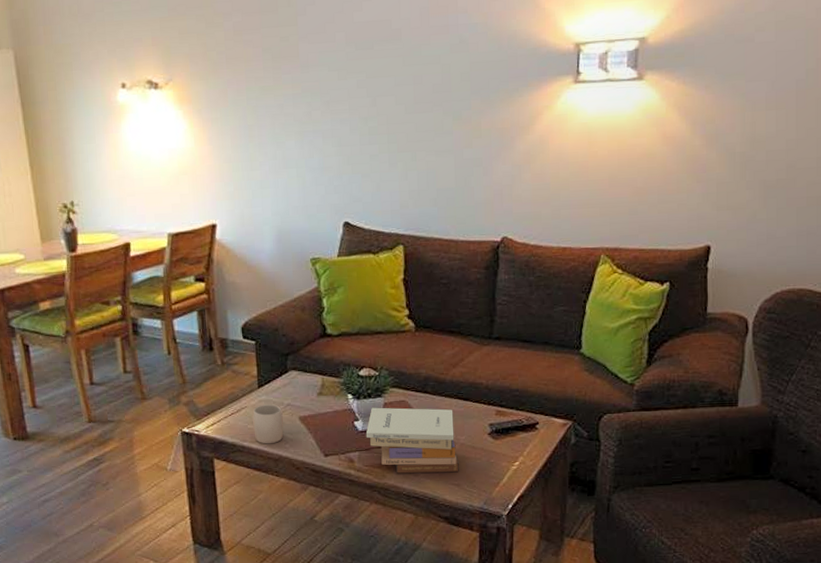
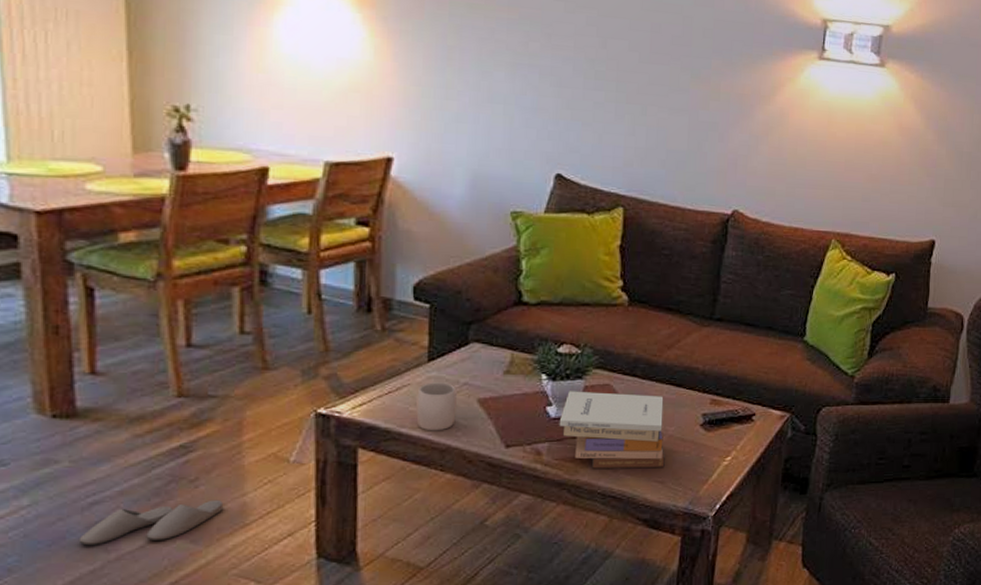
slippers: none [39,498,127,531] -> present [78,499,224,546]

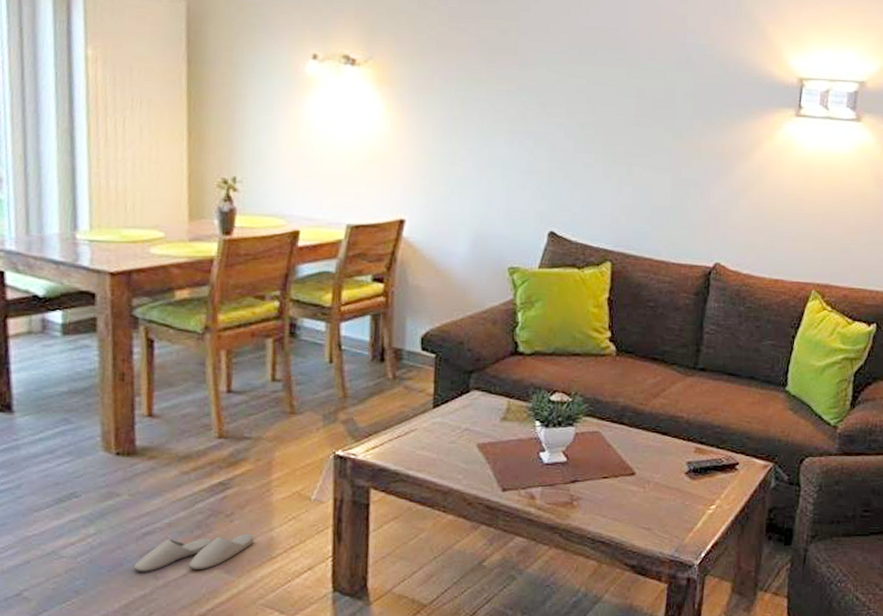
mug: present [416,382,457,431] -> none [422,428,459,474]
books: present [559,391,665,469] -> none [551,437,652,514]

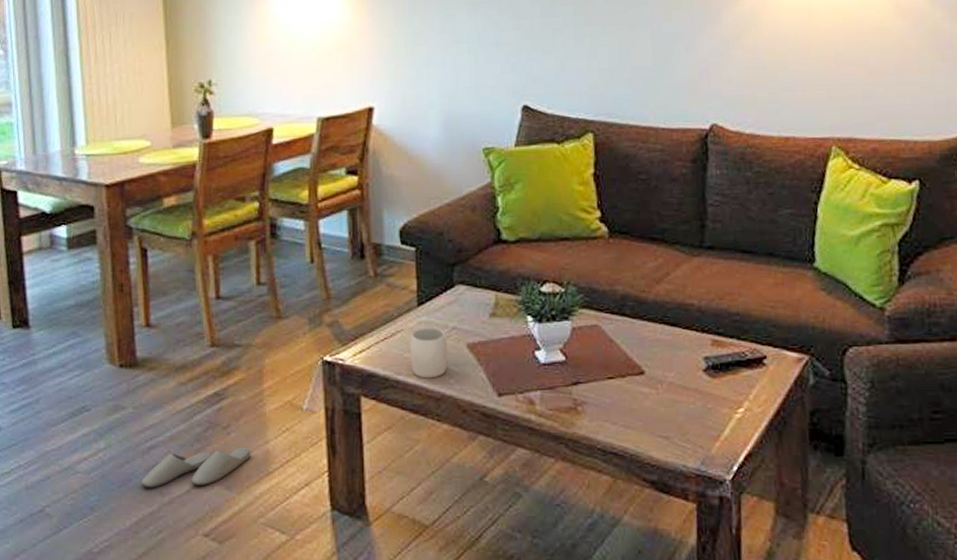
mug: none [422,428,459,474] -> present [410,327,448,379]

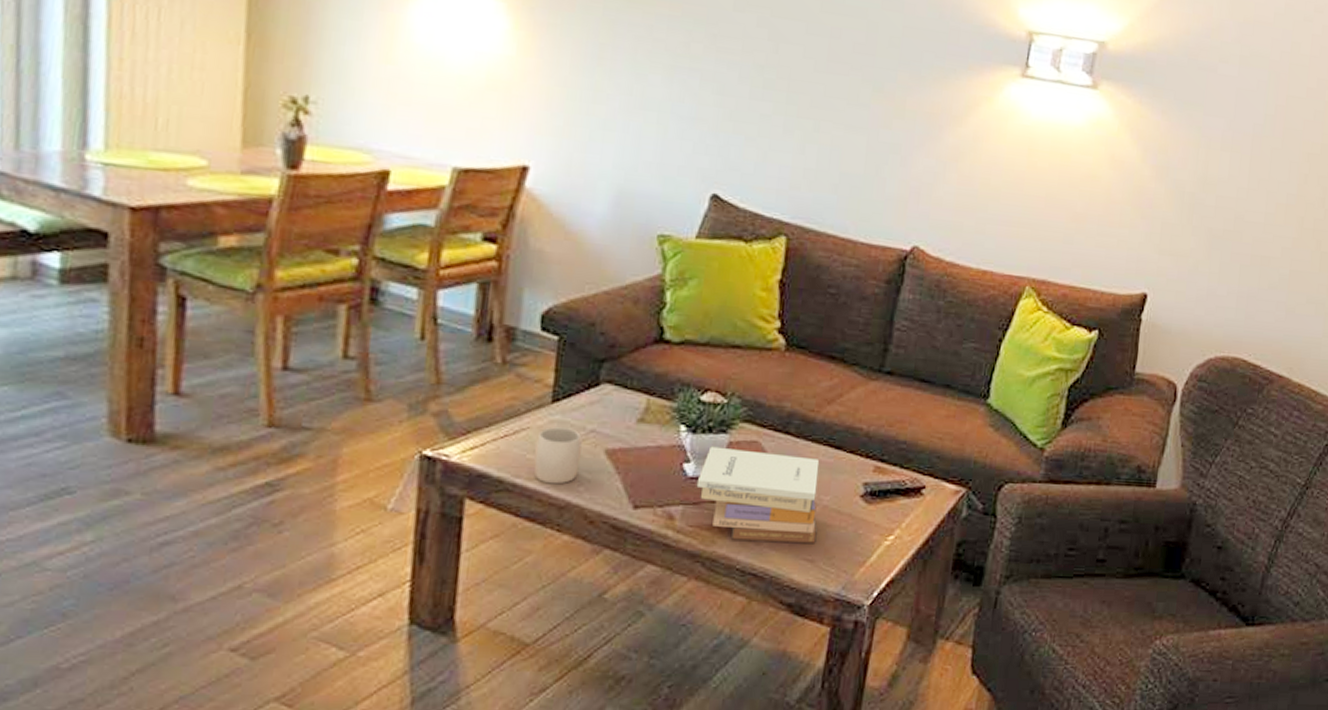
slippers: present [141,446,251,488] -> none [143,548,309,593]
books: none [549,333,668,420] -> present [696,446,820,543]

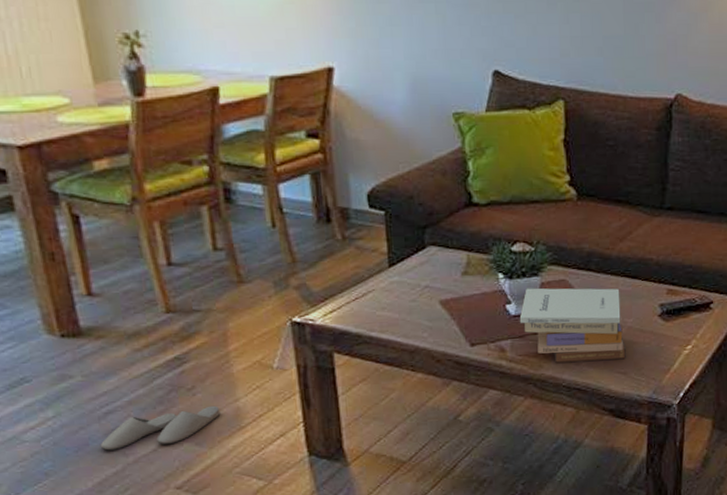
slippers: none [143,548,309,593] -> present [100,405,221,451]
mug: present [533,427,582,485] -> none [382,286,421,334]

